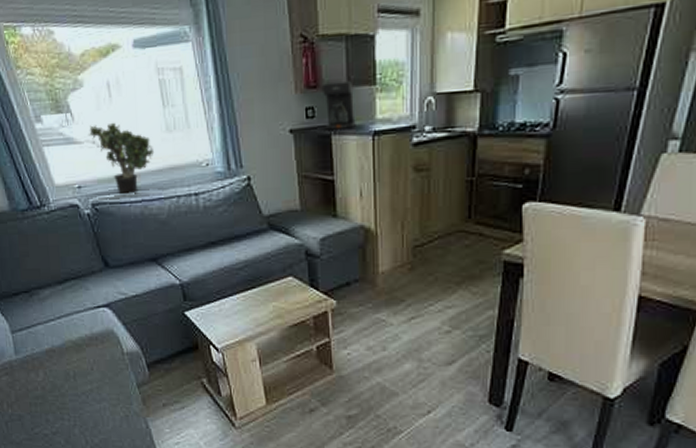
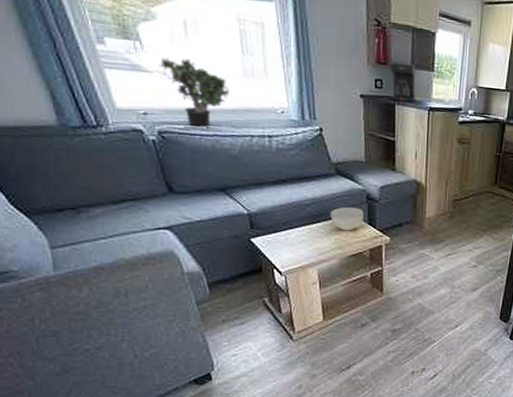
bowl: none [265,266,304,296] -> present [330,206,364,231]

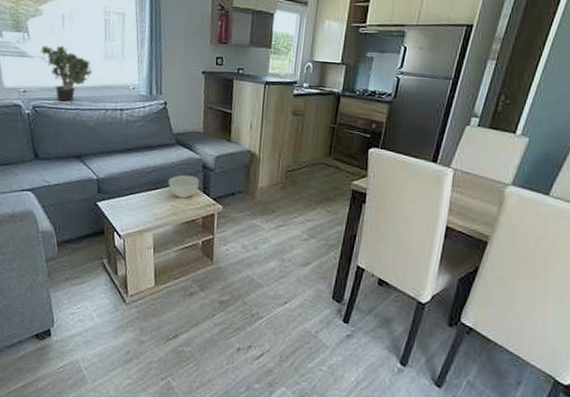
coffee maker: present [389,62,416,102] -> none [228,42,255,77]

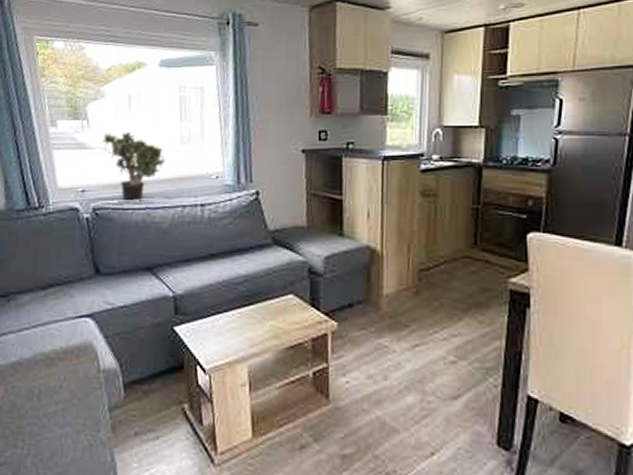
bowl: present [168,174,199,199] -> none [265,283,305,315]

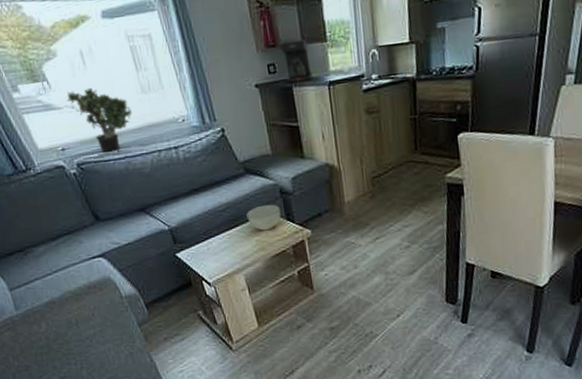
bowl: none [265,283,305,315] -> present [246,204,281,231]
coffee maker: none [335,110,367,152] -> present [280,39,313,83]

